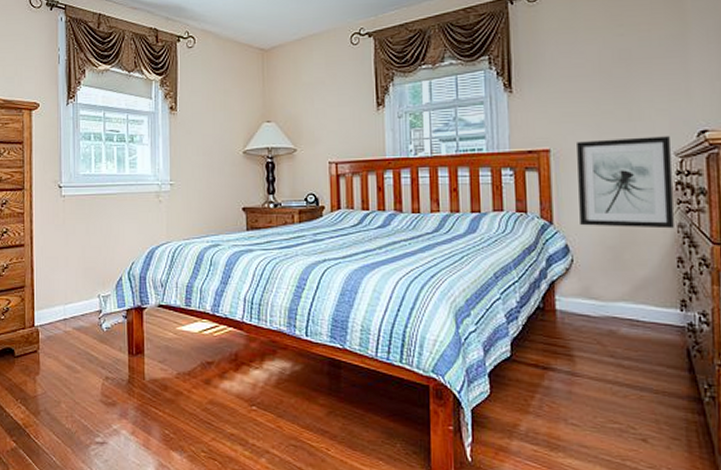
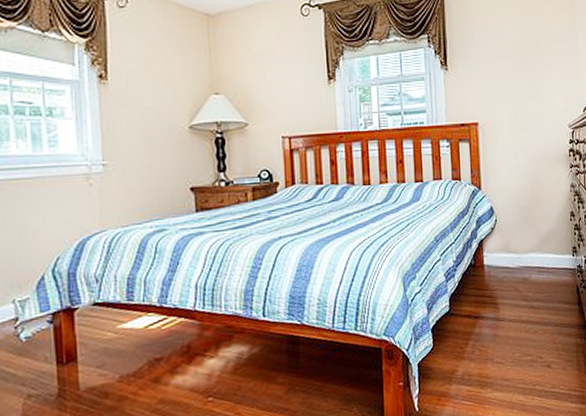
wall art: present [577,136,674,229] -> none [499,111,568,190]

